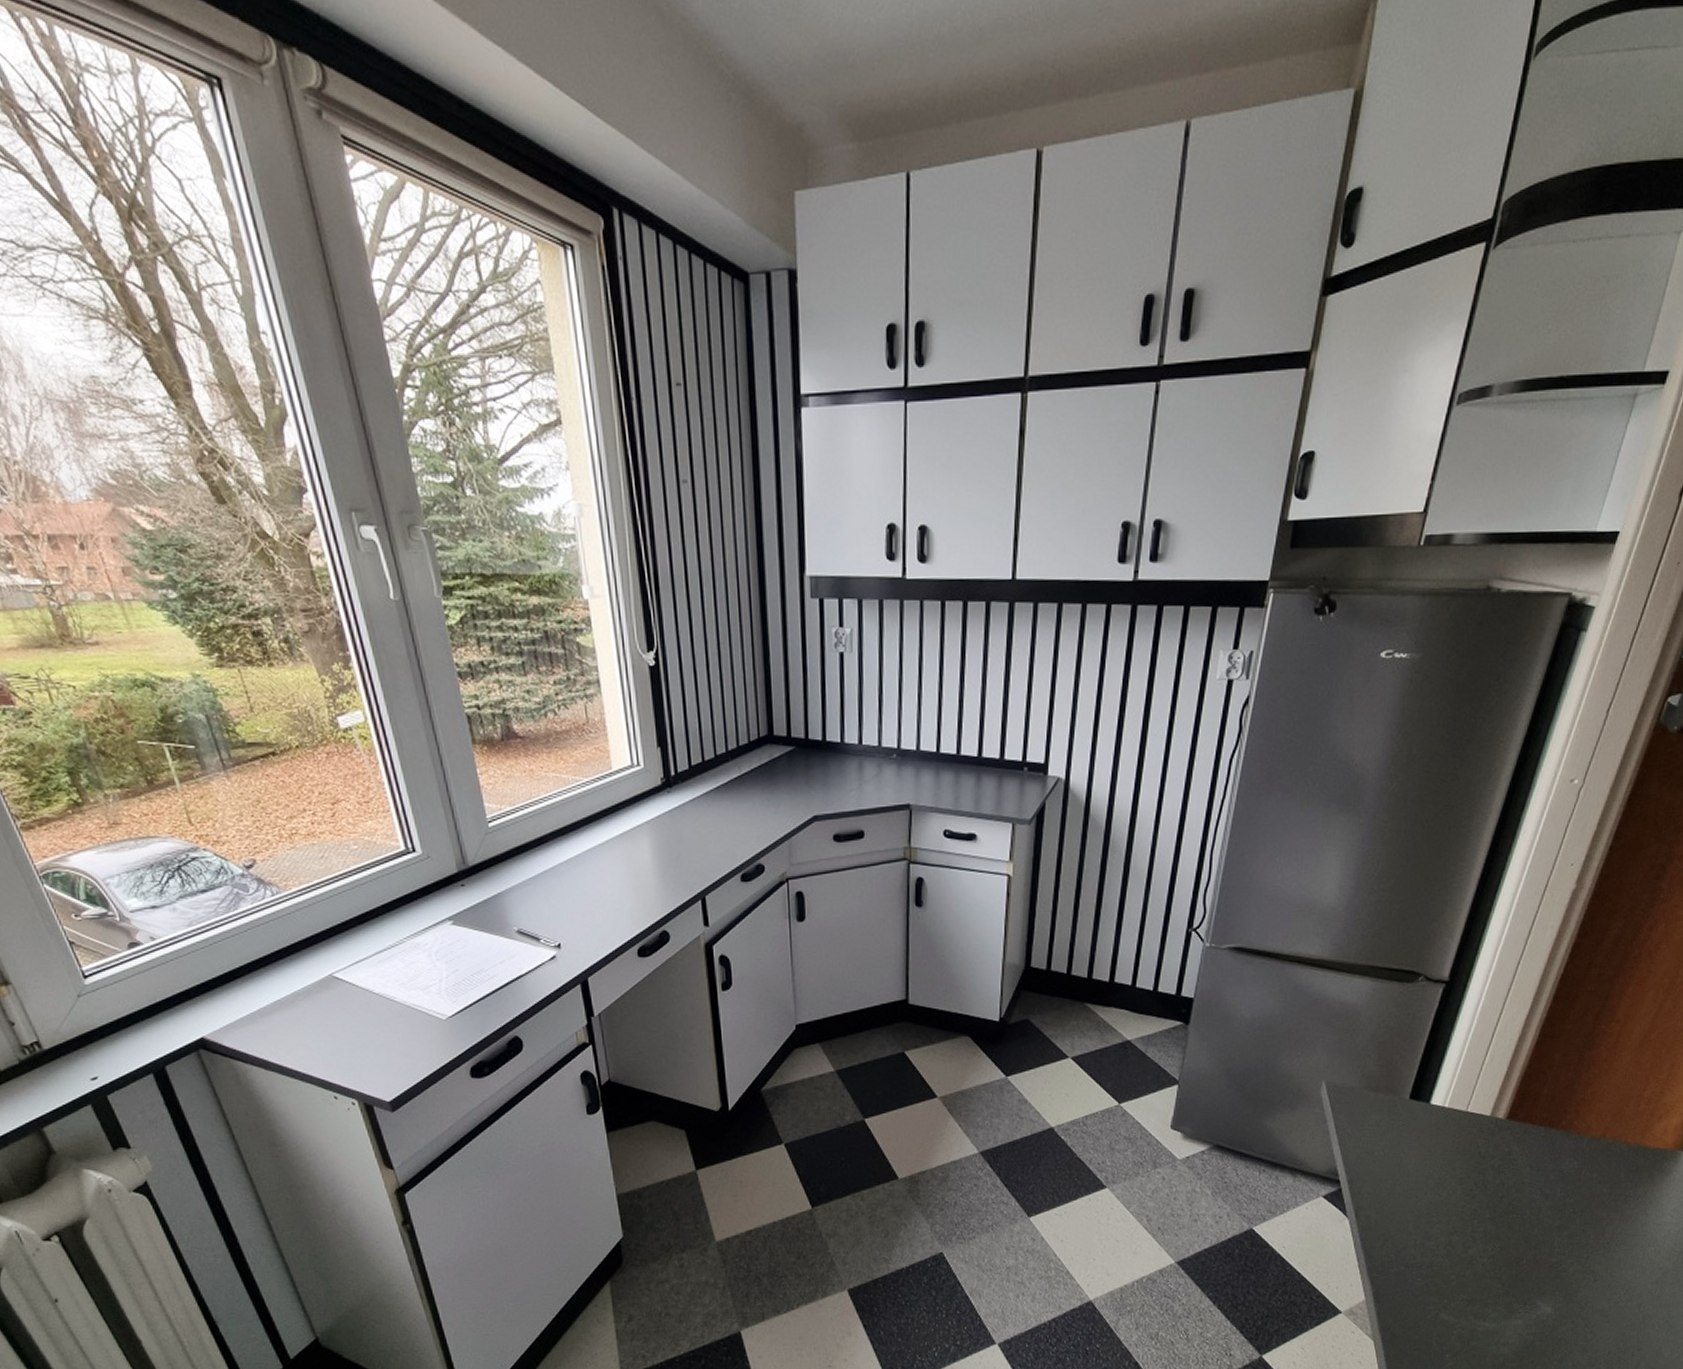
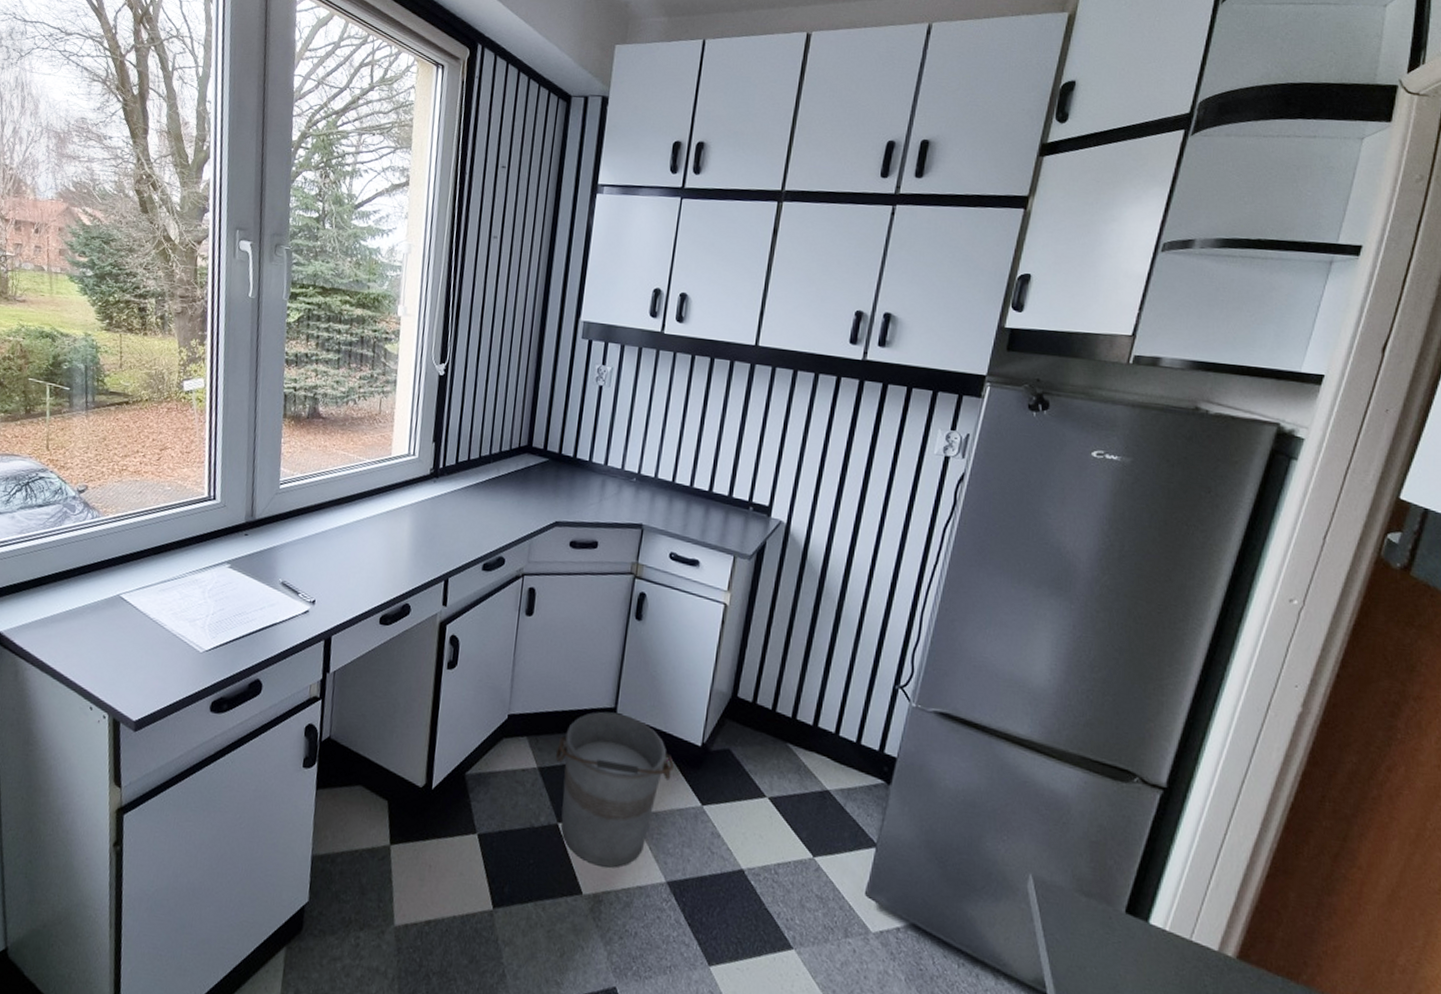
bucket: none [852,1004,973,1151] -> present [556,711,674,868]

